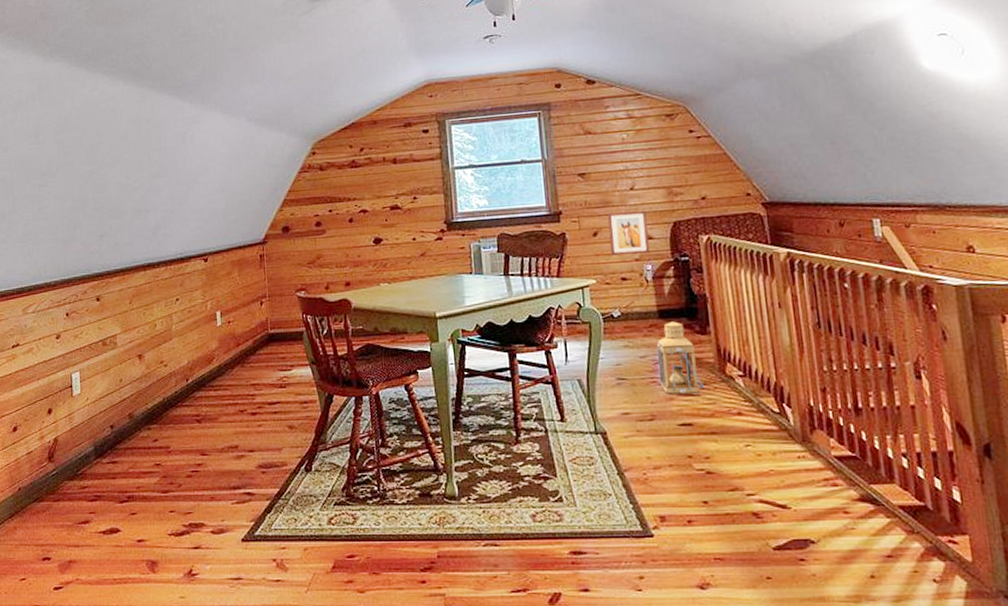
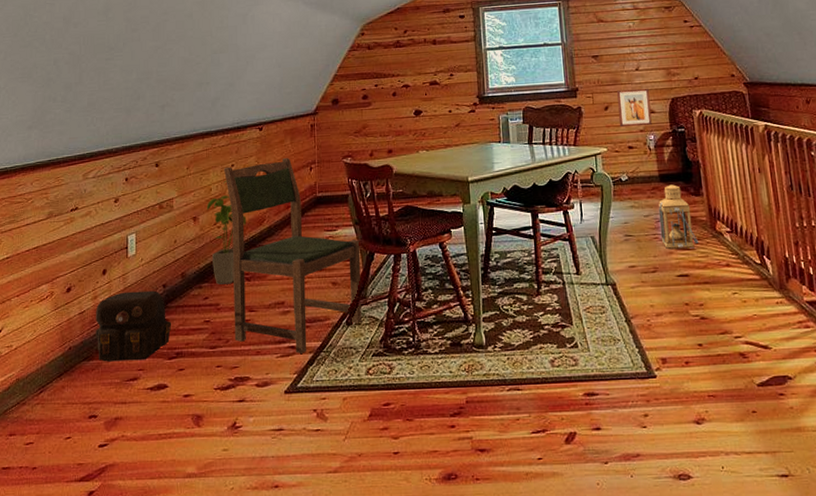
backpack: none [43,431,122,504] -> present [96,290,172,362]
house plant: none [151,315,195,426] -> present [206,180,247,285]
dining chair: none [167,291,322,500] -> present [223,158,362,354]

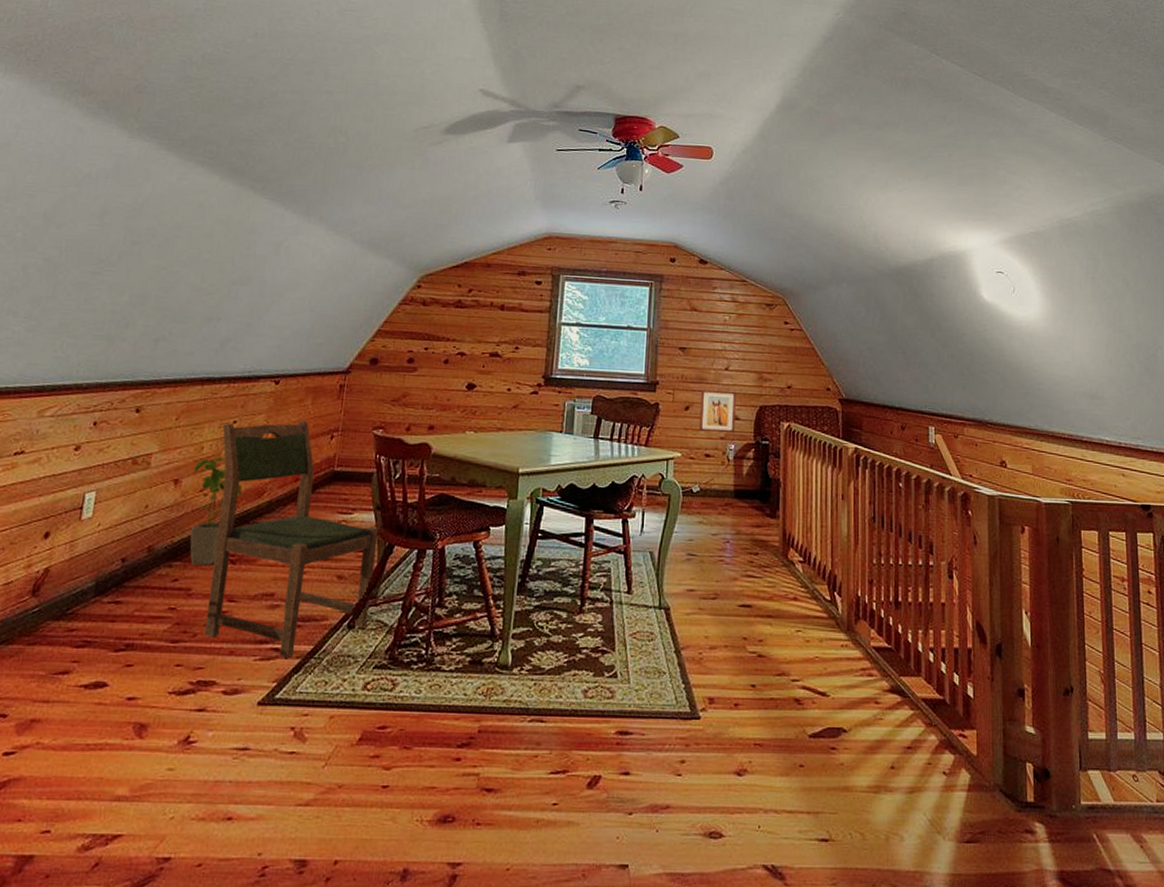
backpack: present [96,290,172,362] -> none [21,562,126,650]
lantern: present [658,184,699,249] -> none [727,502,768,575]

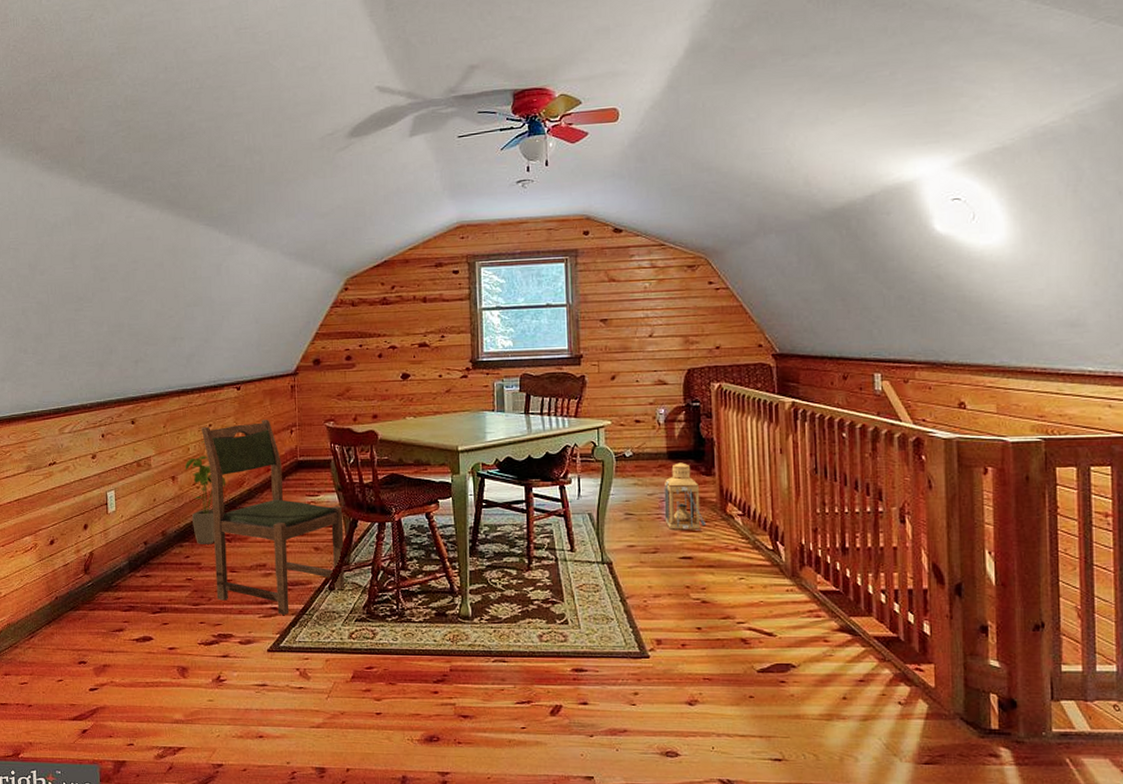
wall art: present [698,389,736,434] -> none [626,357,663,399]
lantern: none [727,502,768,575] -> present [664,462,707,530]

